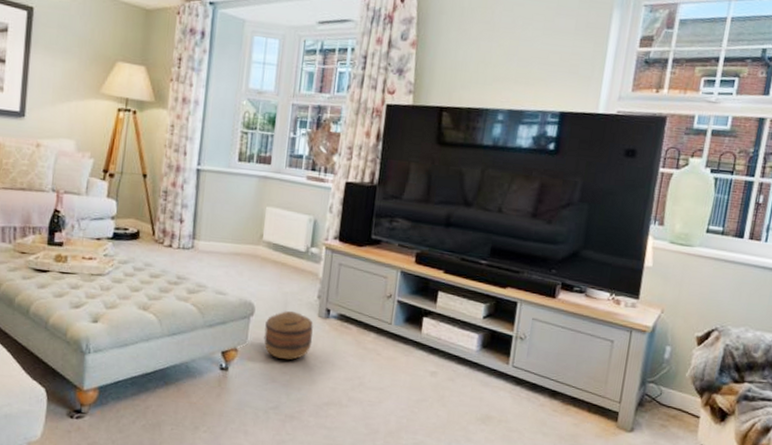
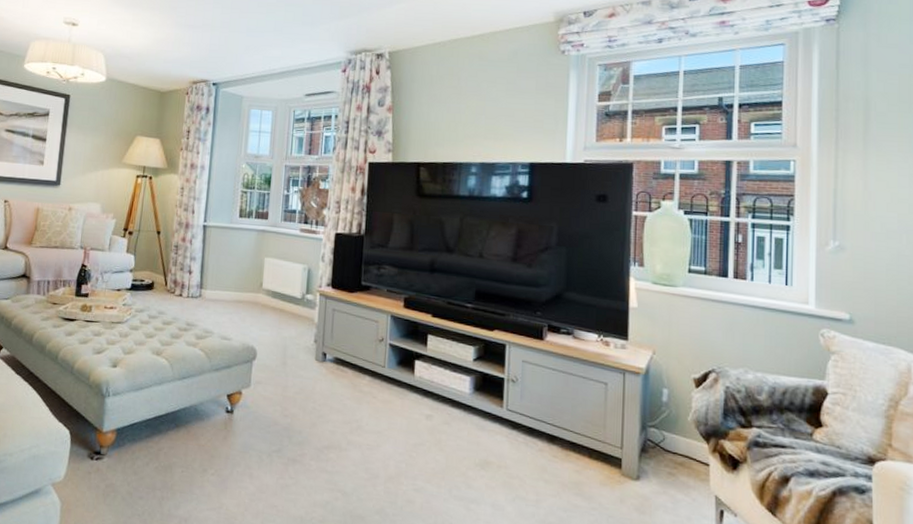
basket: present [264,311,313,360] -> none [266,355,311,403]

